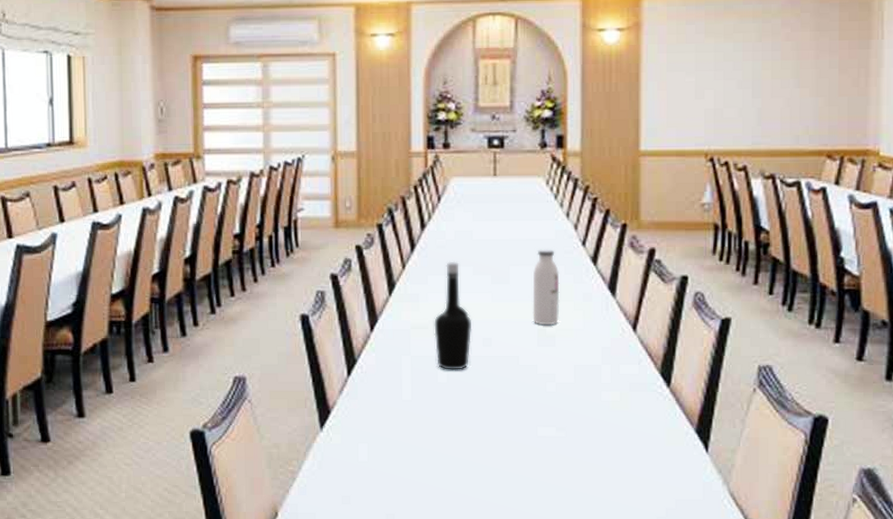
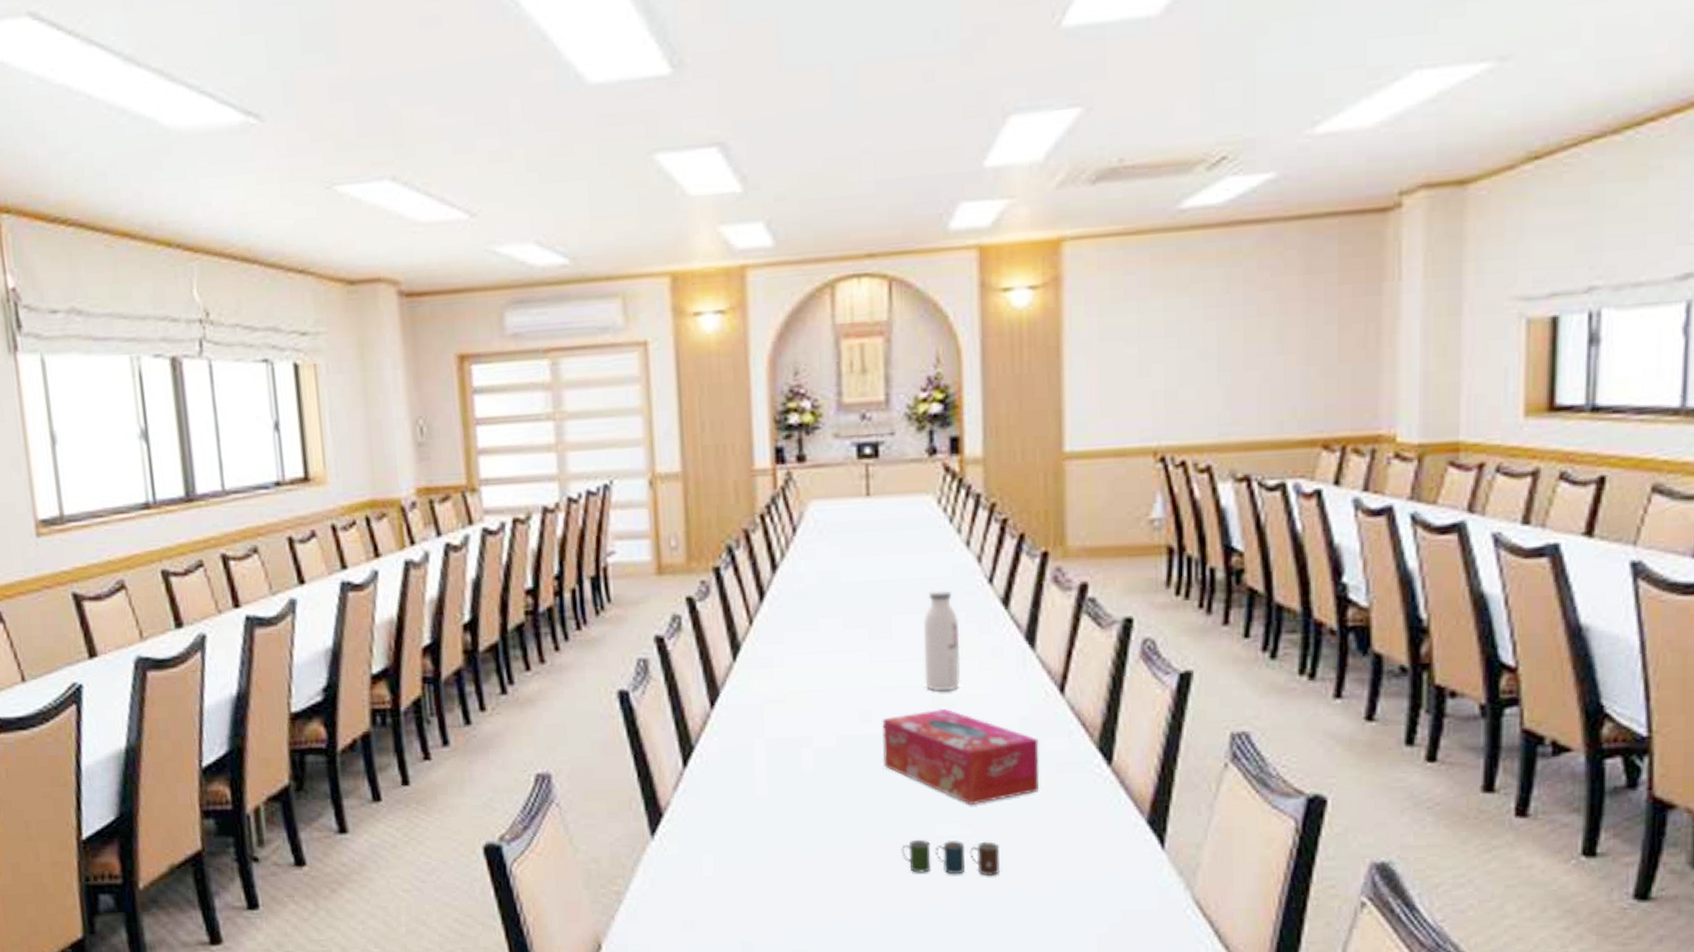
bottle: present [434,261,472,370] -> none [793,611,845,755]
tissue box: none [499,338,616,413] -> present [882,708,1040,804]
cup: none [511,438,584,469] -> present [901,839,1000,877]

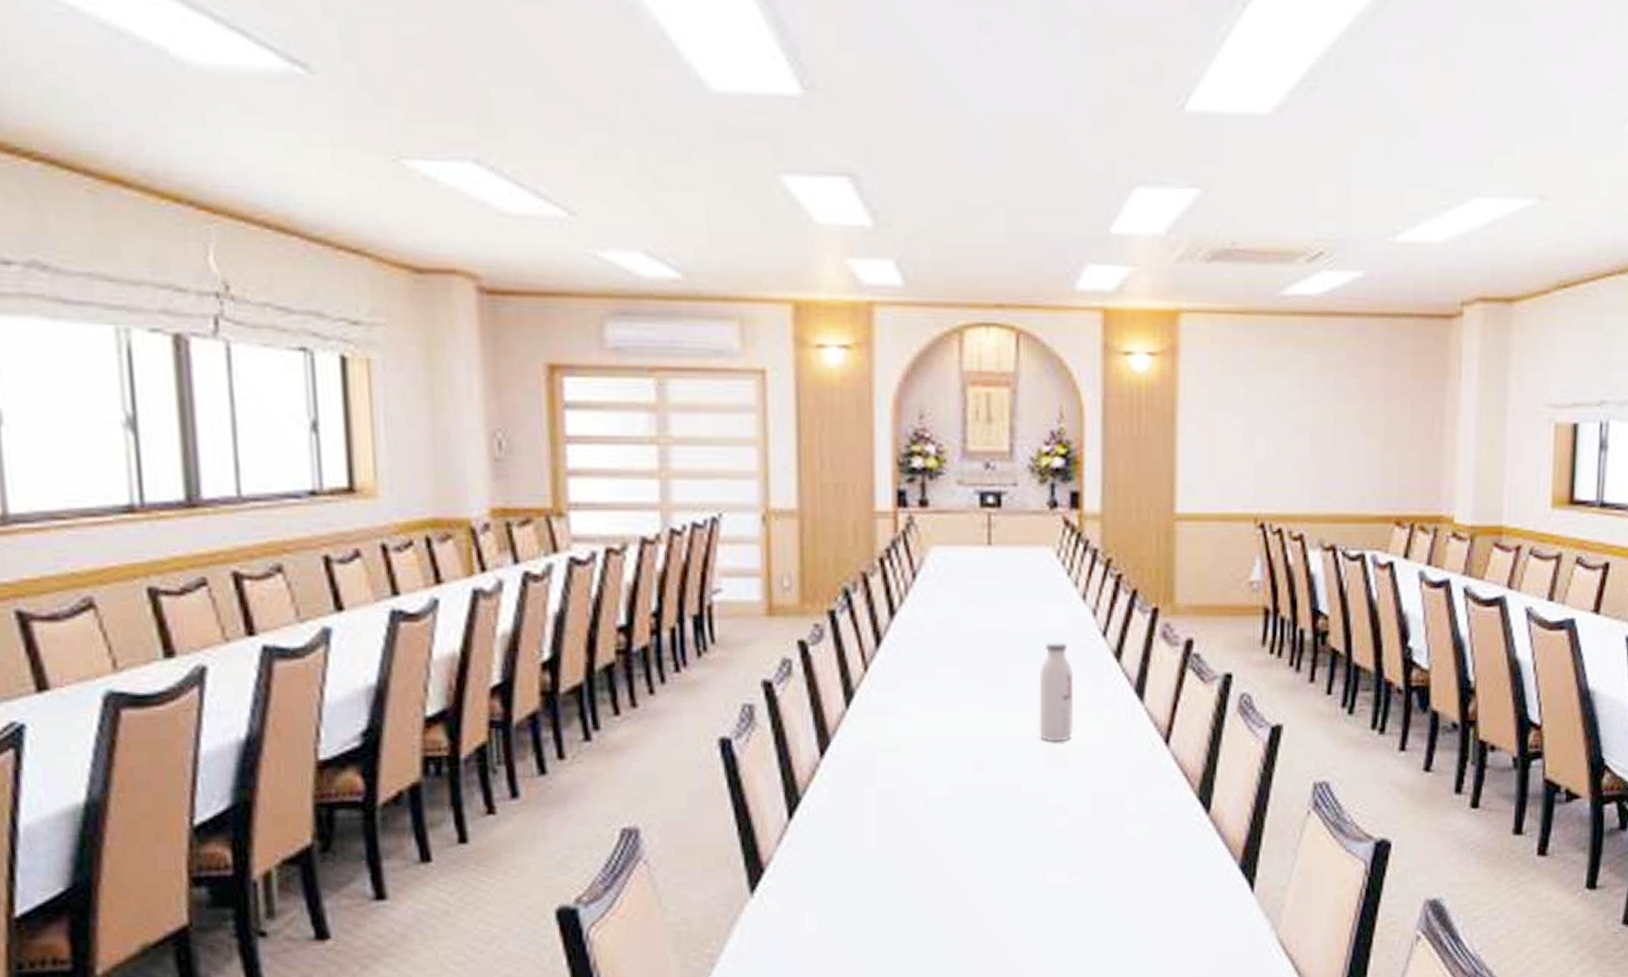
tissue box: present [882,708,1040,804] -> none [995,758,1145,854]
cup: present [901,839,1000,877] -> none [1010,889,1104,925]

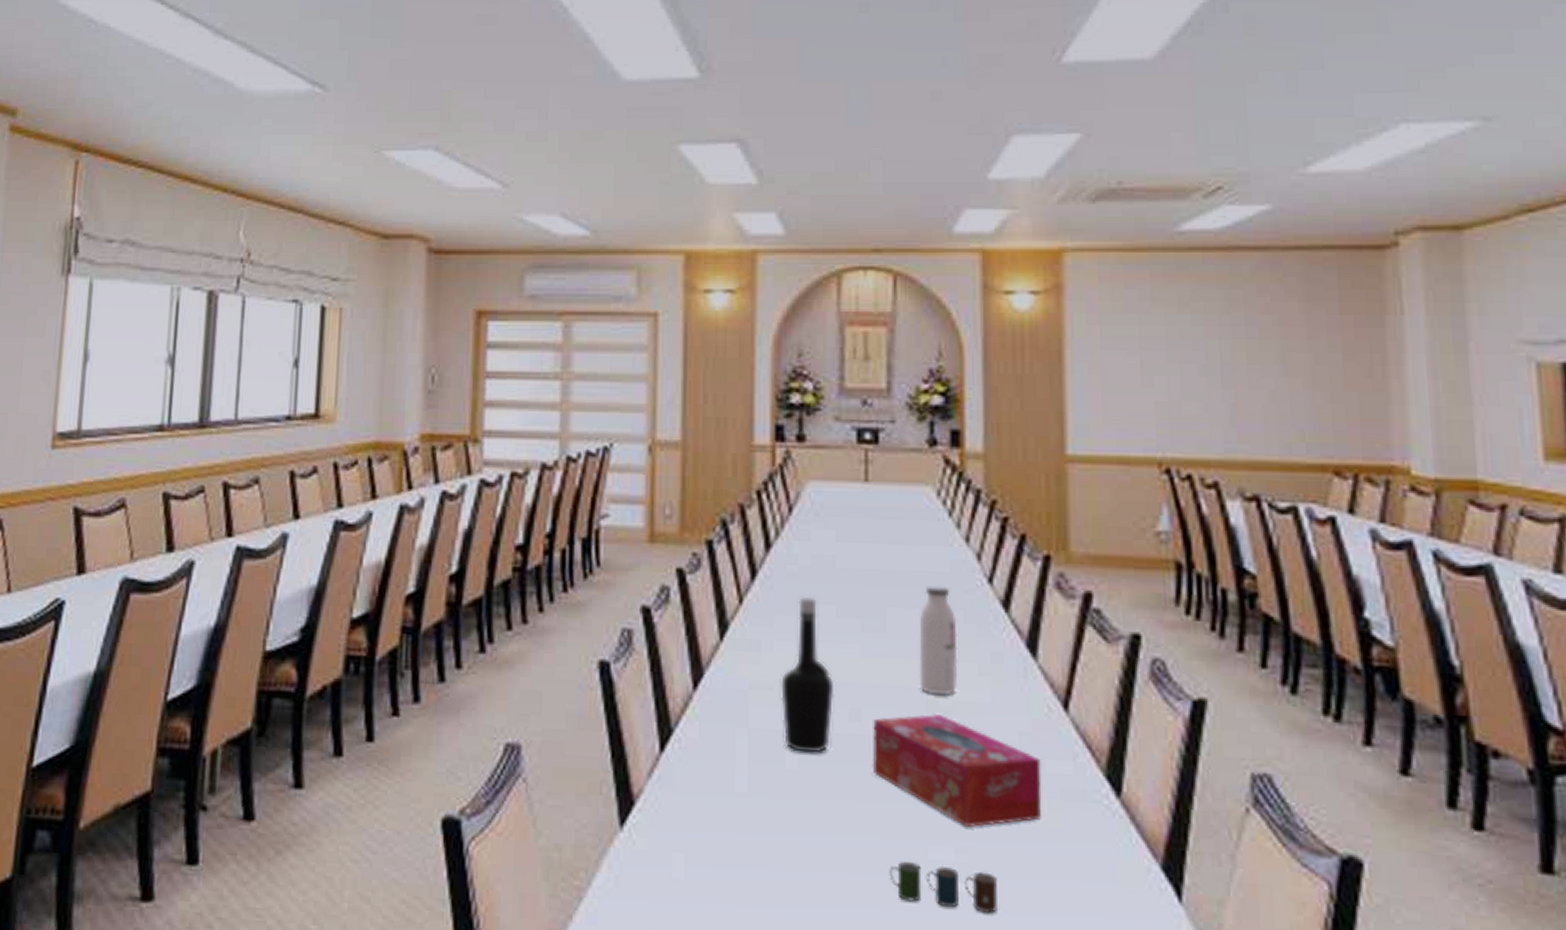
bottle: none [908,659,960,806] -> present [781,596,835,754]
tissue box: none [995,758,1145,854] -> present [872,713,1042,828]
cup: none [1010,889,1104,925] -> present [889,861,997,915]

